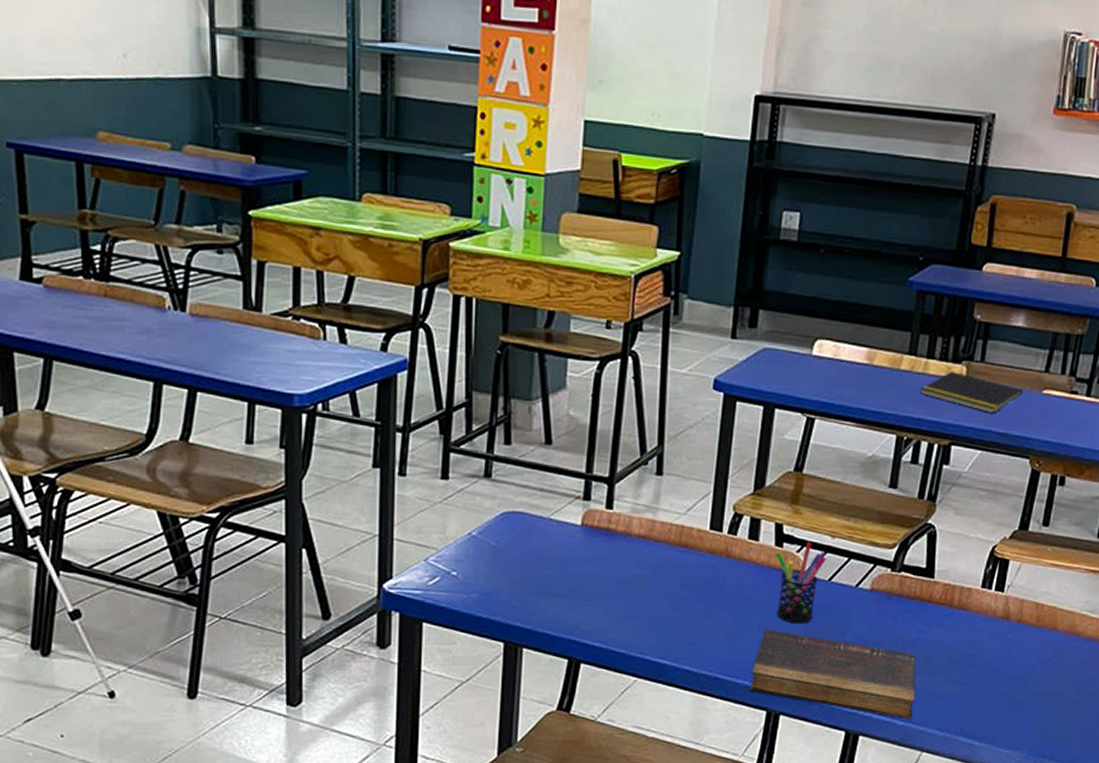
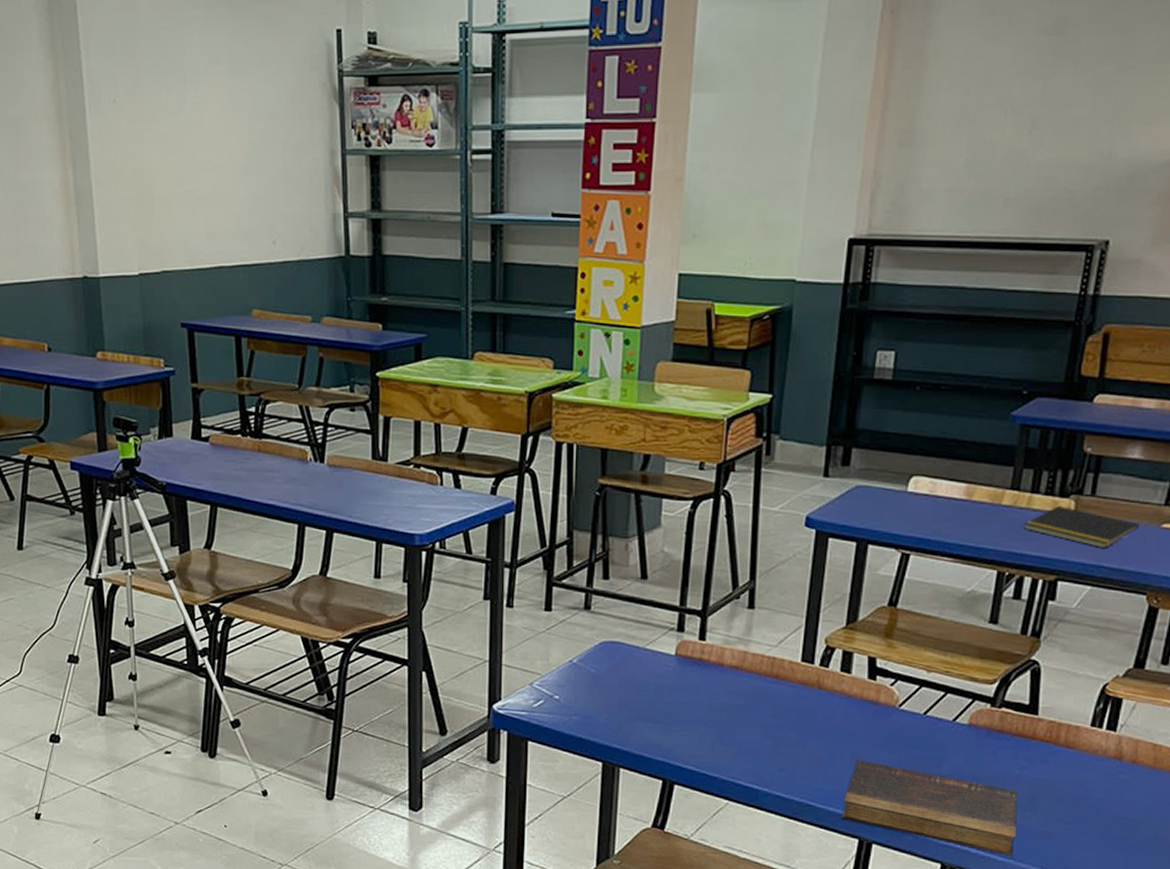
pen holder: present [776,541,827,624] -> none [869,675,922,756]

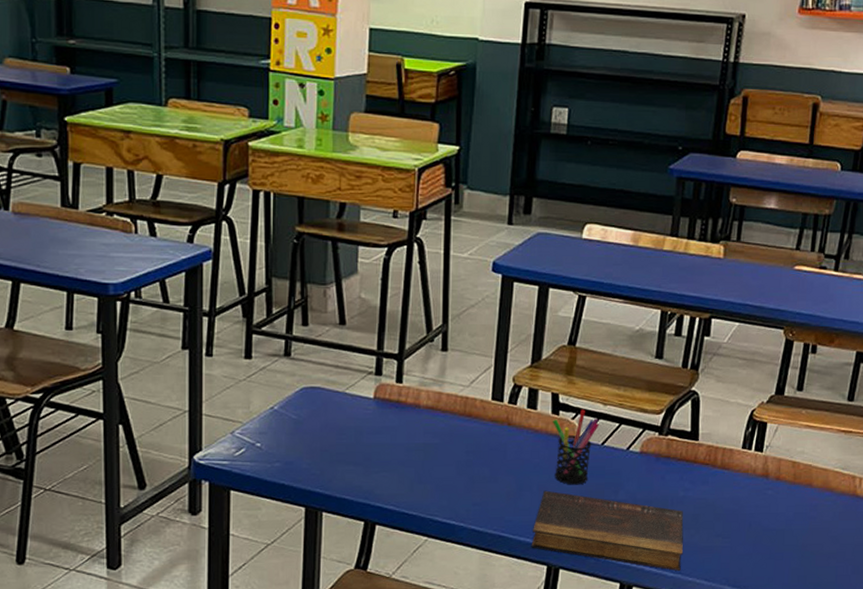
pen holder: none [869,675,922,756] -> present [553,409,600,485]
notepad: present [1024,505,1139,549] -> none [682,250,776,289]

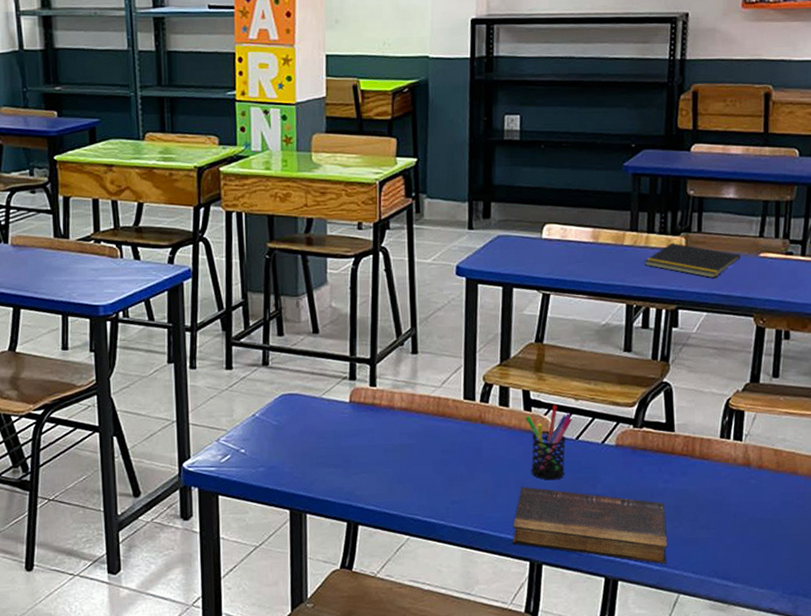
notepad: none [682,250,776,289] -> present [644,242,740,279]

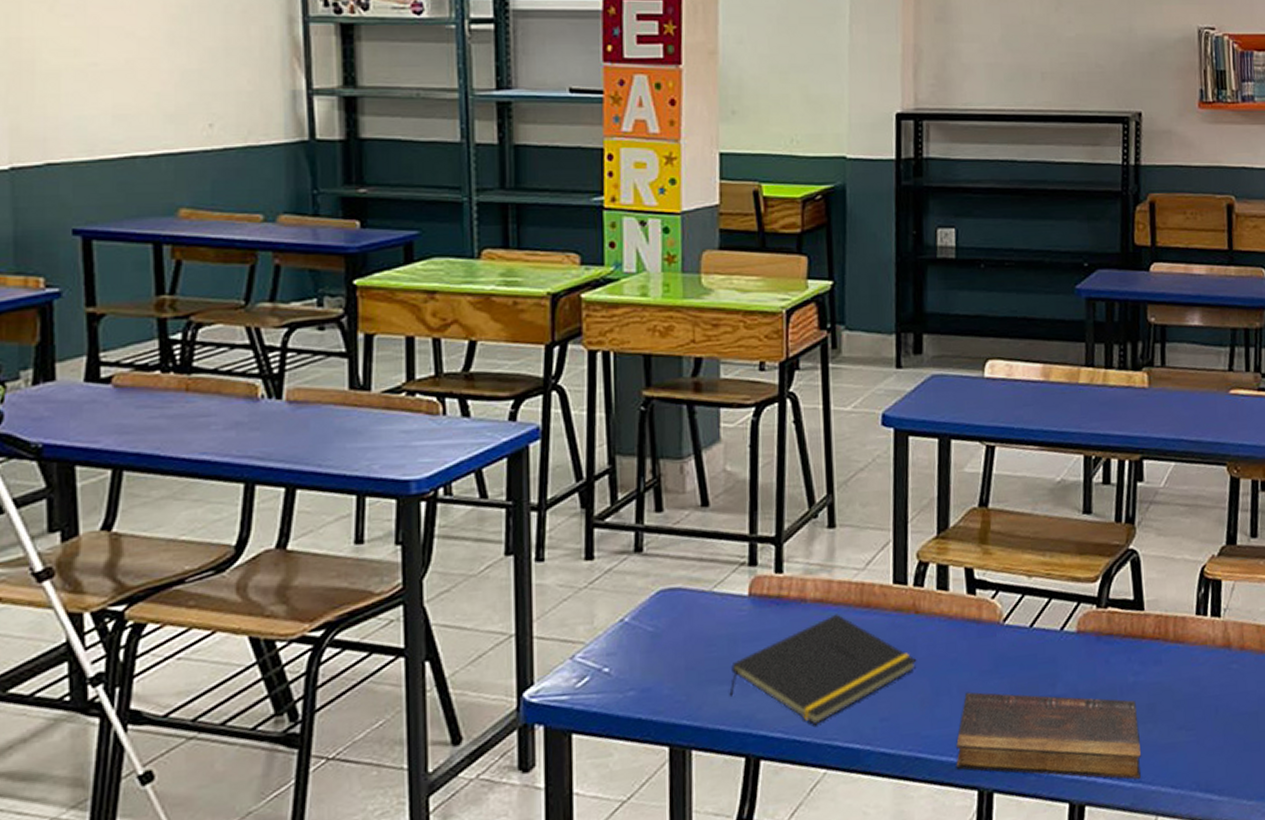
notepad: none [335,420,482,502] -> present [729,614,917,725]
pen holder: present [525,405,573,480] -> none [969,584,1026,682]
notepad: present [644,242,740,279] -> none [1103,379,1209,421]

